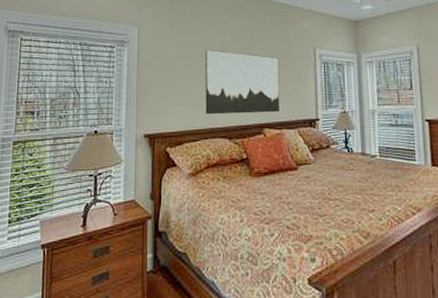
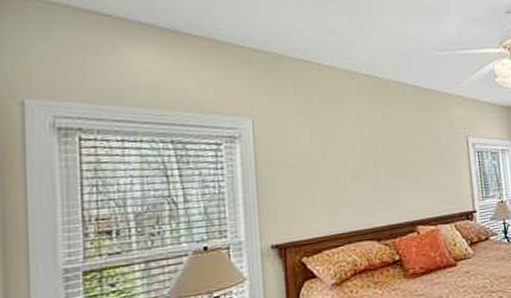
wall art: present [205,49,280,115] -> none [341,142,434,217]

